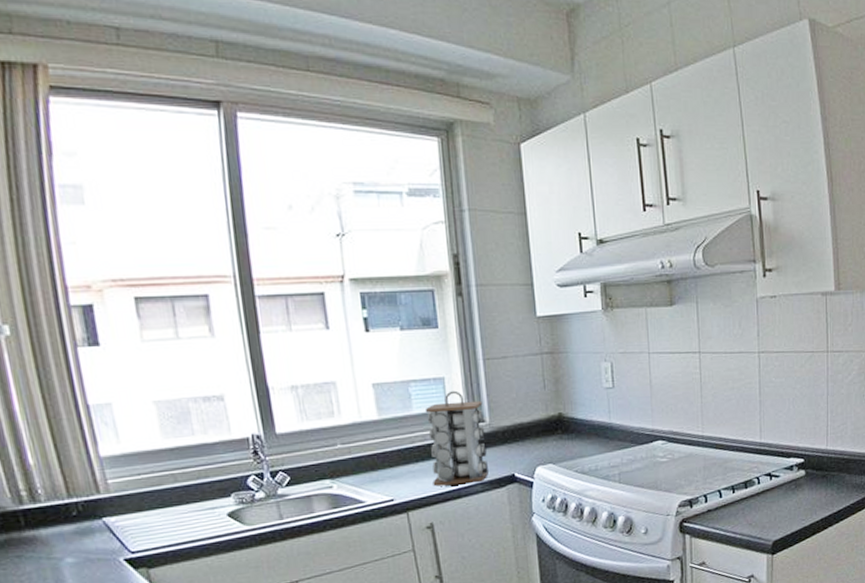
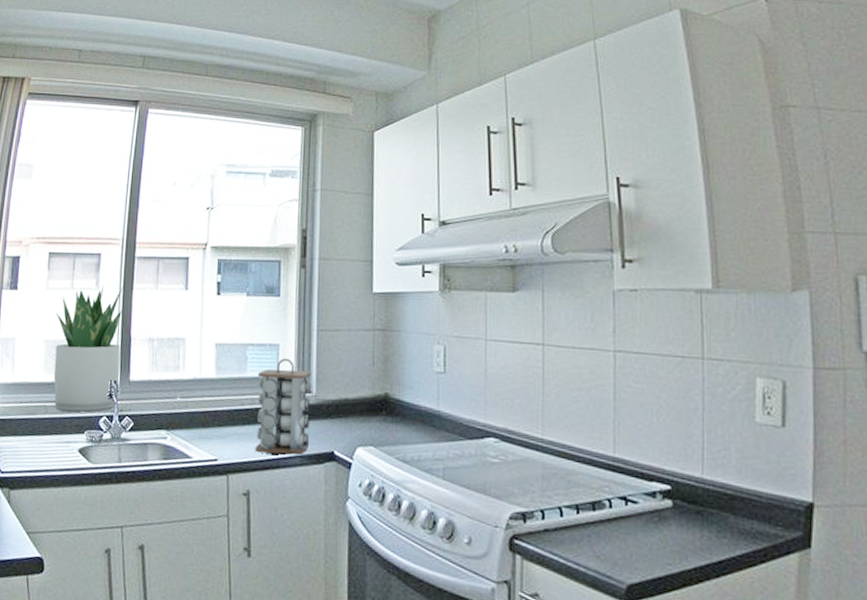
planter: none [162,331,265,476] -> present [53,284,124,412]

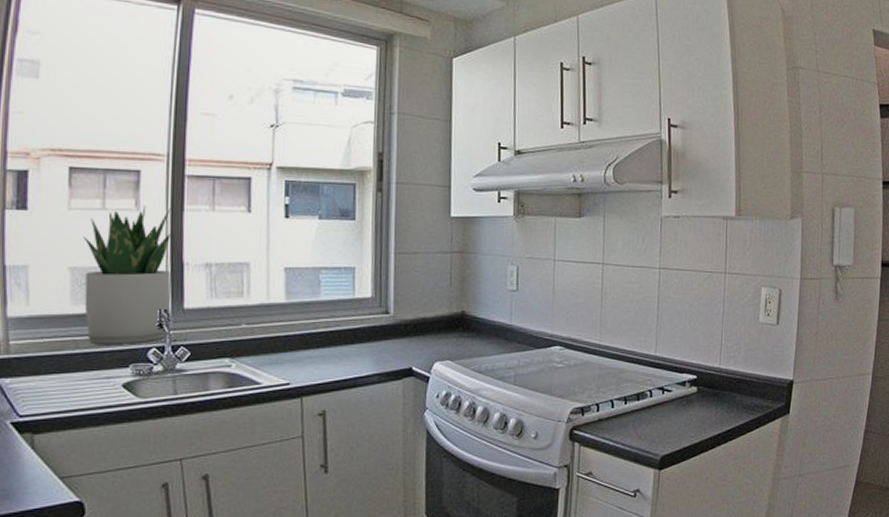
spice rack: present [255,358,312,456] -> none [330,281,389,375]

